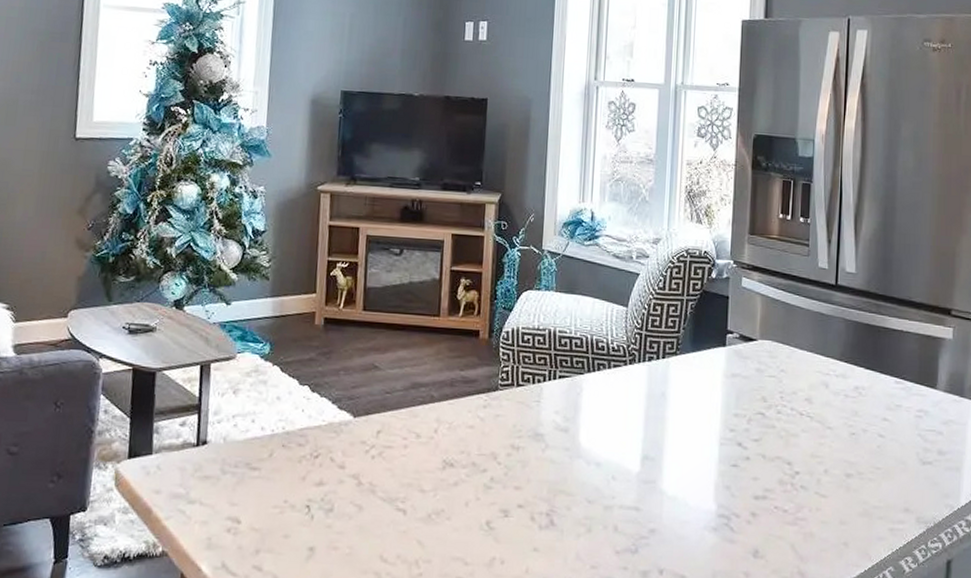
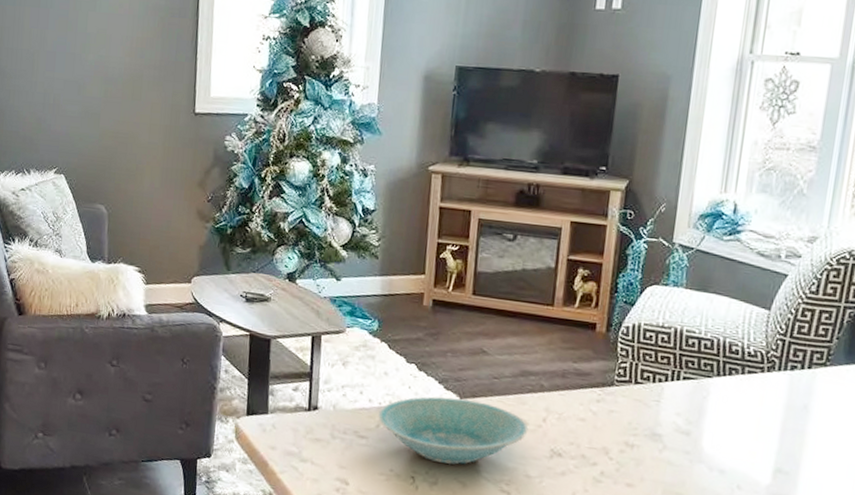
bowl: none [271,417,421,487] -> present [378,396,529,465]

